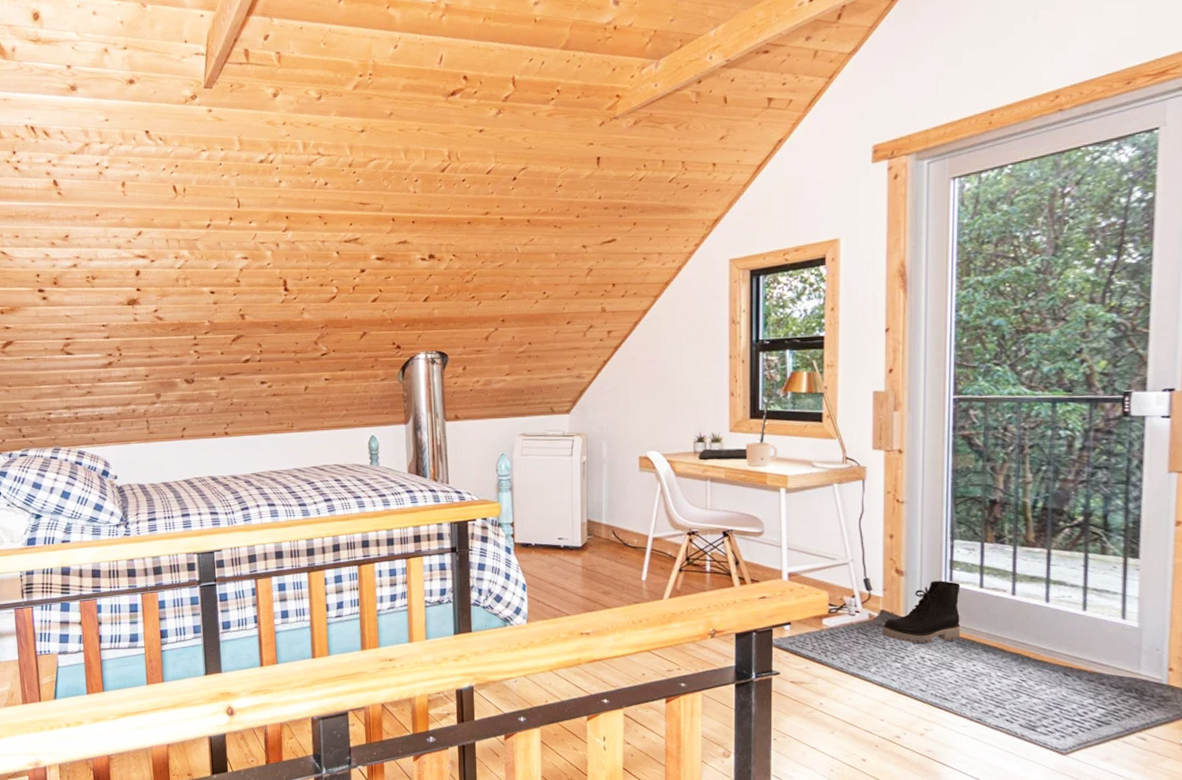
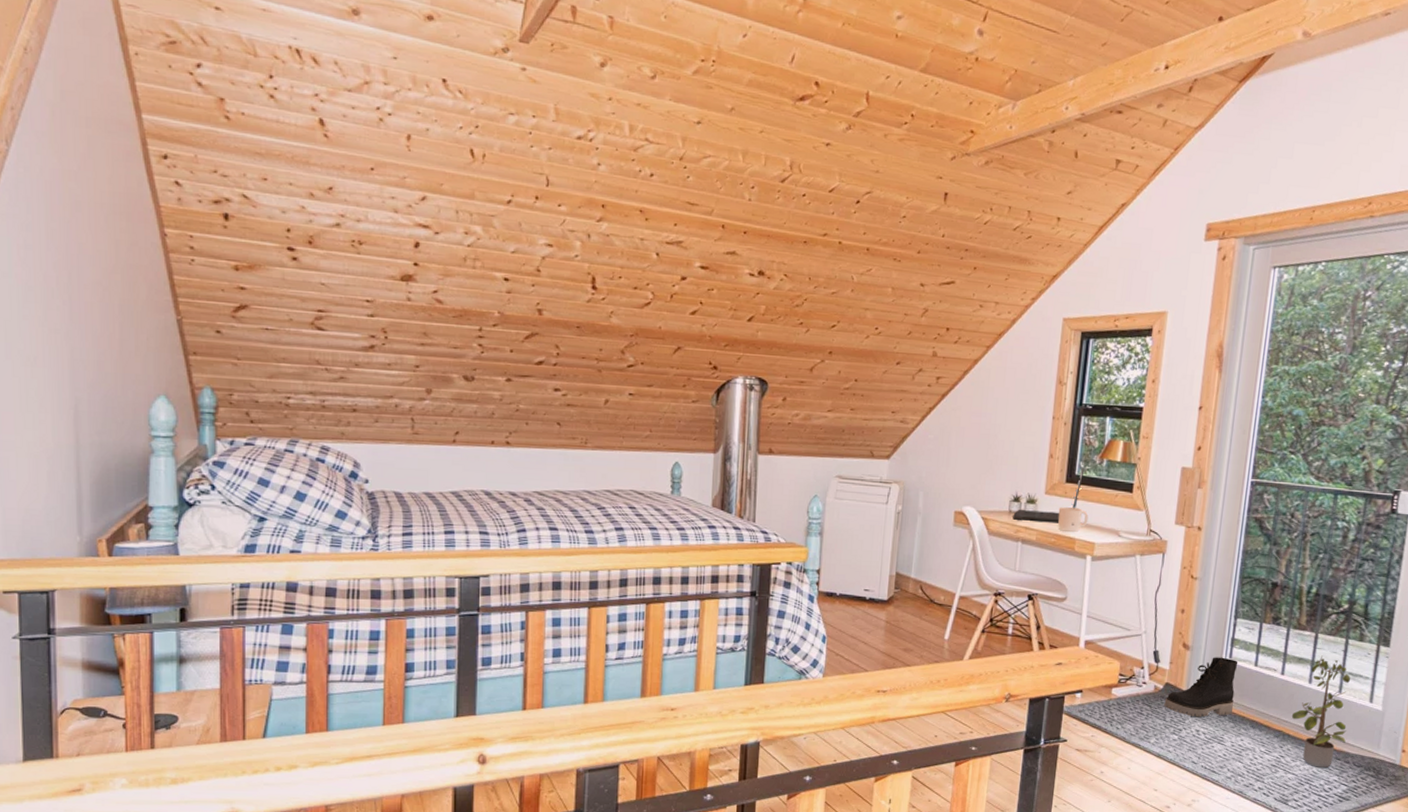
potted plant: none [1029,572,1098,692] -> present [1291,655,1351,769]

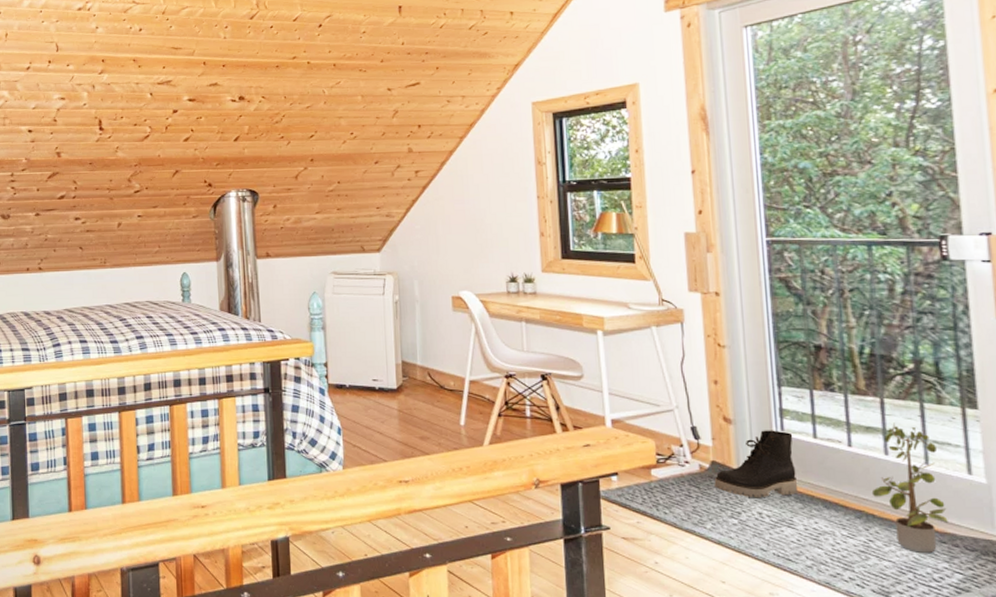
laptop: present [1013,468,1085,523] -> none [512,243,580,301]
mug: present [1058,507,1089,533] -> none [558,283,593,309]

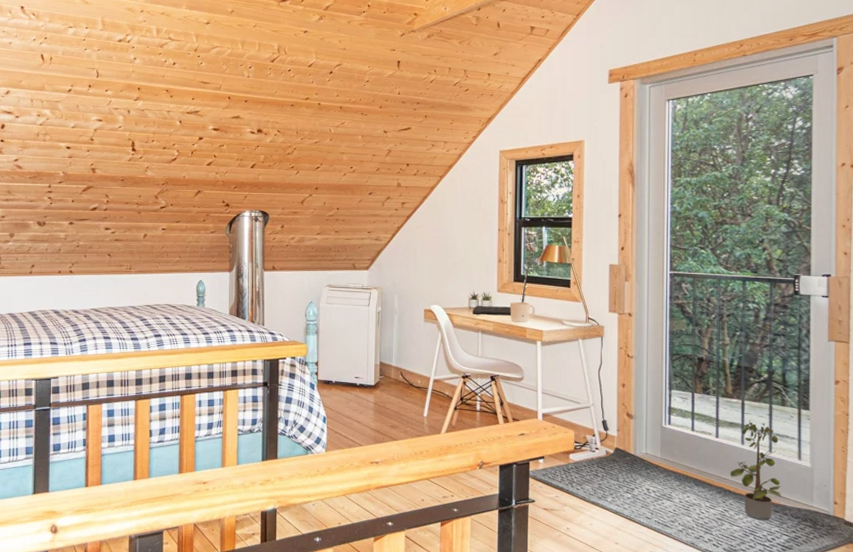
laptop: none [512,243,580,301] -> present [472,269,529,316]
mug: none [558,283,593,309] -> present [510,302,535,323]
boot: present [714,430,798,498] -> none [616,424,677,478]

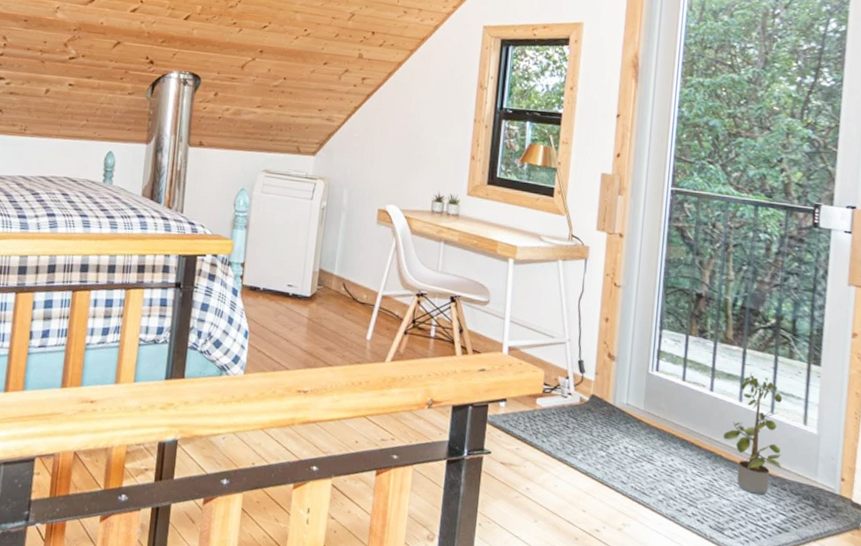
laptop: present [472,269,529,316] -> none [435,170,506,225]
mug: present [510,302,535,323] -> none [480,209,510,235]

